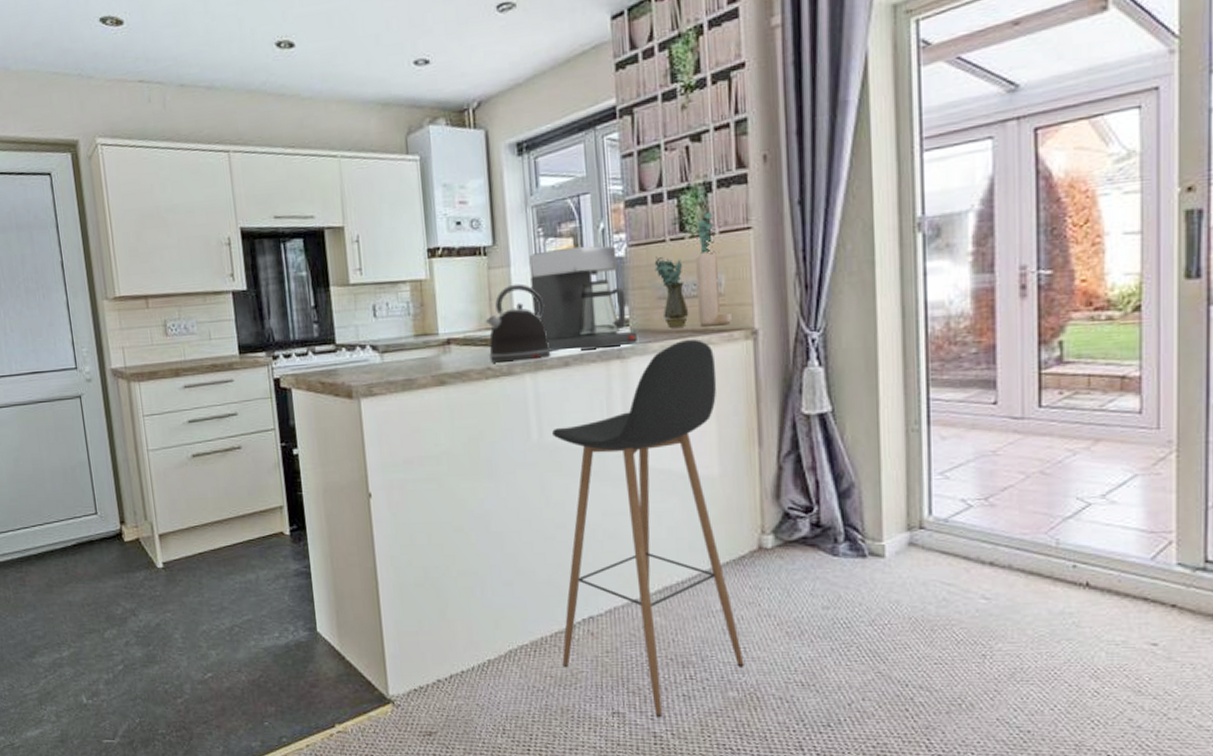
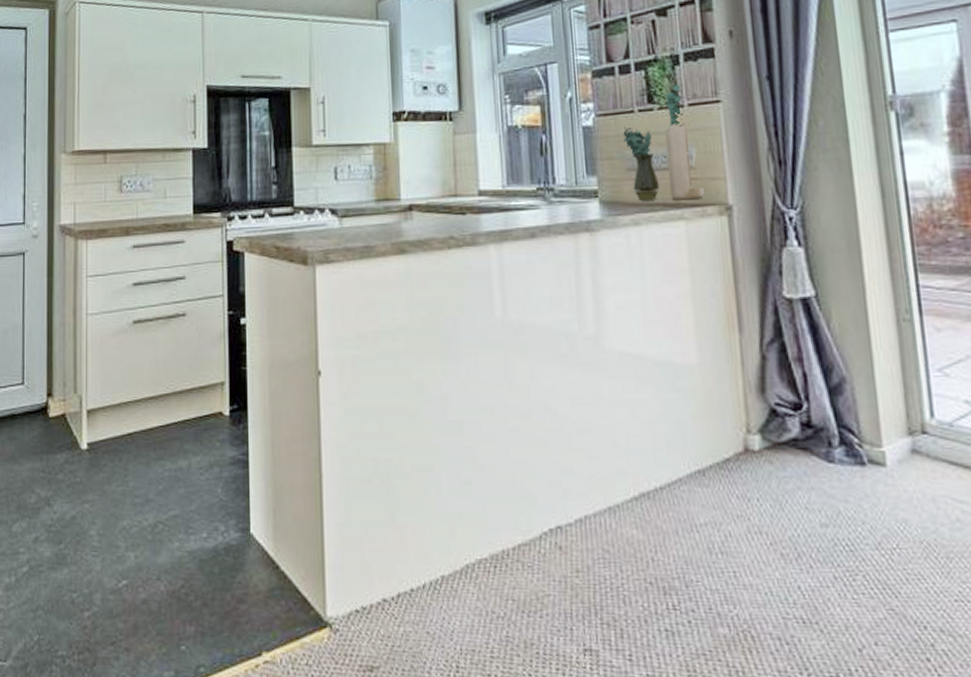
kettle: present [485,283,551,364] -> none [449,150,517,233]
coffee maker: present [529,246,637,351] -> none [495,114,607,221]
bar stool: present [552,339,744,718] -> none [517,213,735,659]

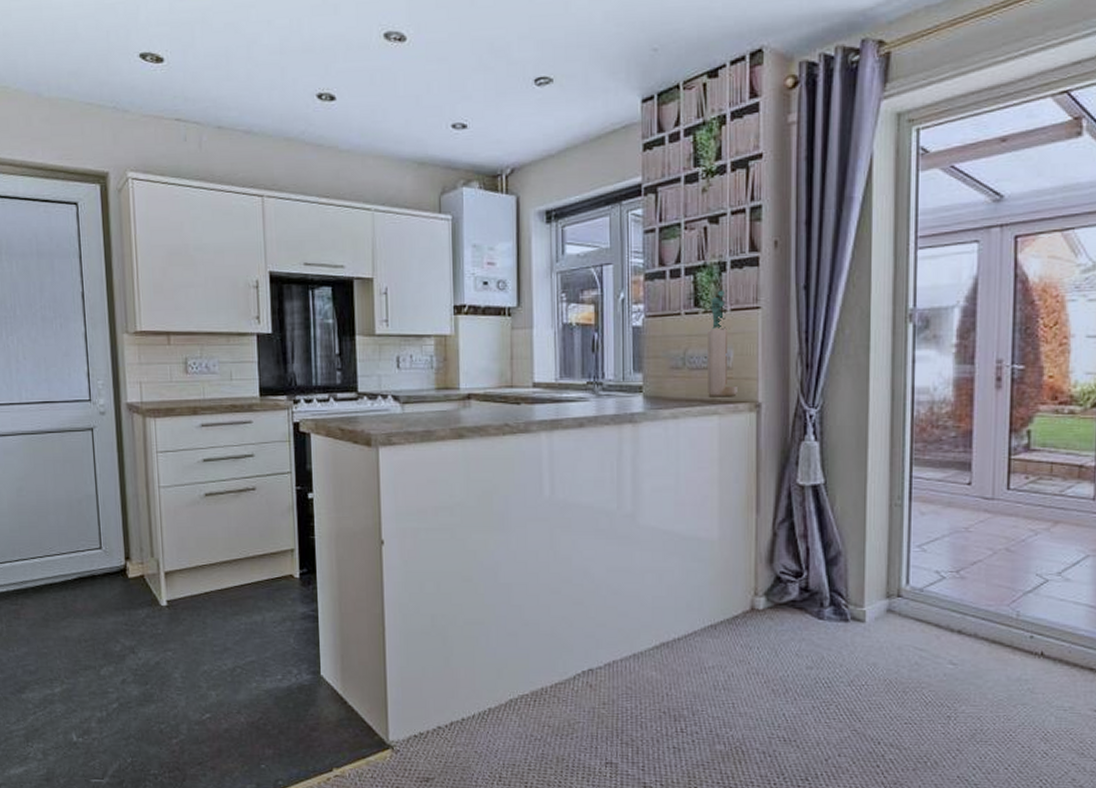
vase: present [623,127,660,201] -> none [669,328,699,396]

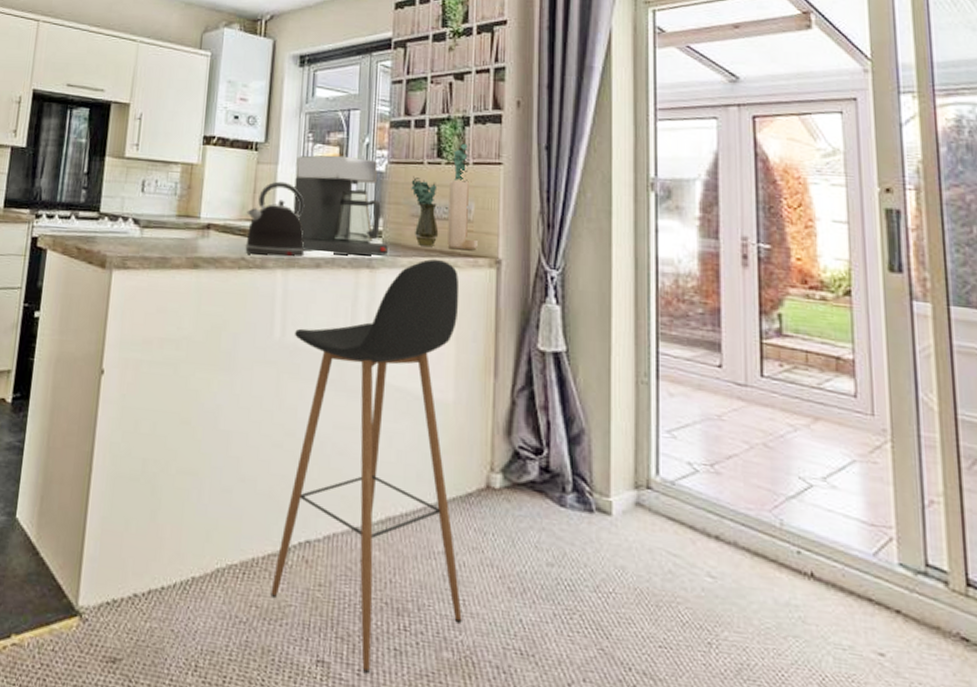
kettle: none [506,345,567,421] -> present [244,181,305,258]
coffee maker: none [551,313,649,413] -> present [293,155,388,256]
bar stool: none [560,408,732,769] -> present [270,258,462,675]
vase: none [669,328,699,396] -> present [411,176,439,246]

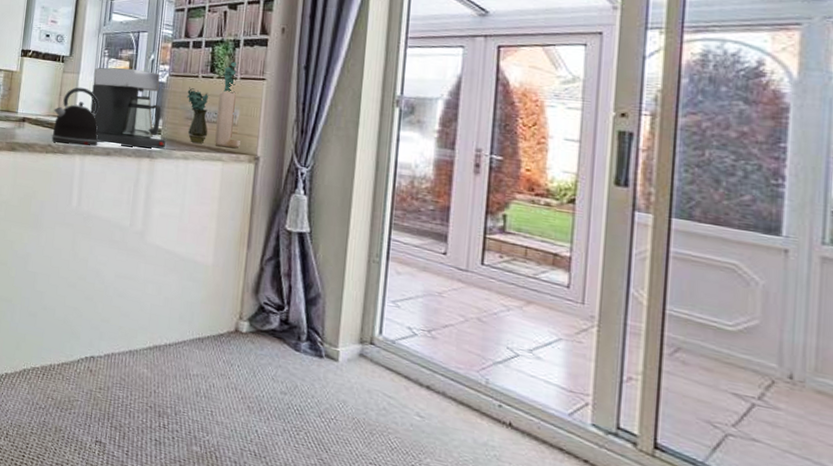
bar stool: present [270,258,462,675] -> none [63,153,223,455]

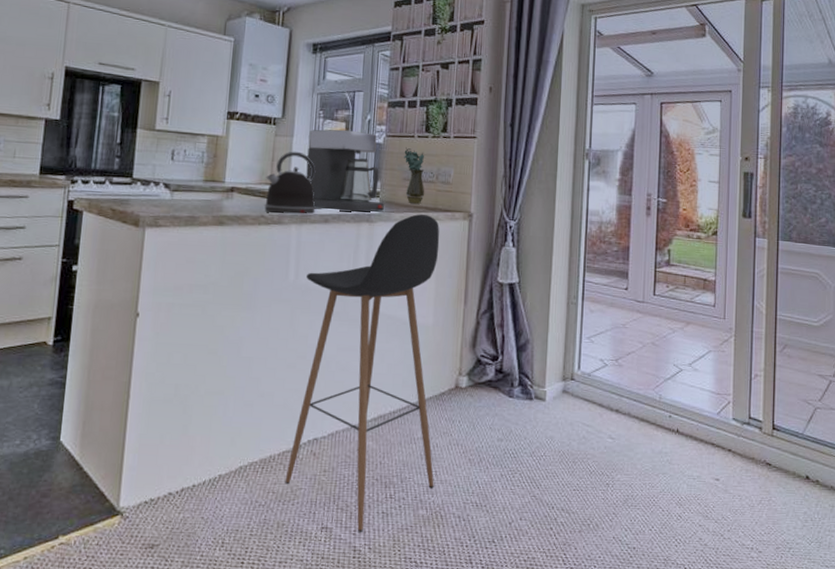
bar stool: none [63,153,223,455] -> present [285,213,440,533]
vase: present [215,57,240,149] -> none [431,116,455,207]

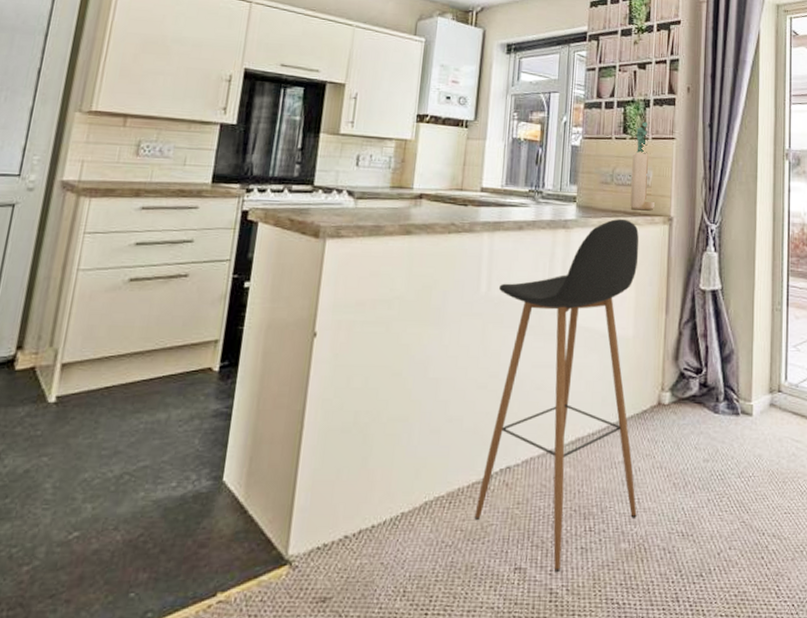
kettle: present [263,151,316,215] -> none [454,155,510,222]
coffee maker: present [306,129,384,213] -> none [499,131,581,219]
vase: present [404,147,425,204] -> none [601,149,624,208]
vase: none [431,116,455,207] -> present [630,117,655,211]

